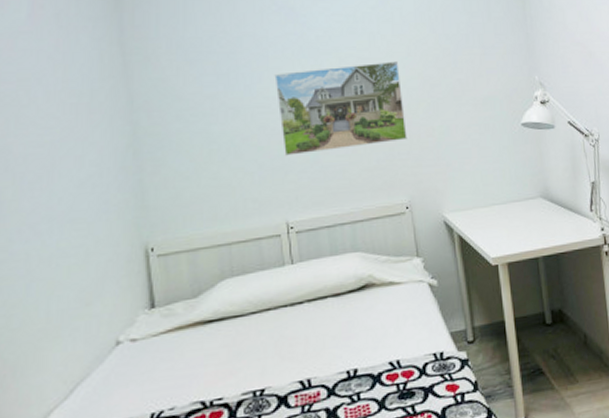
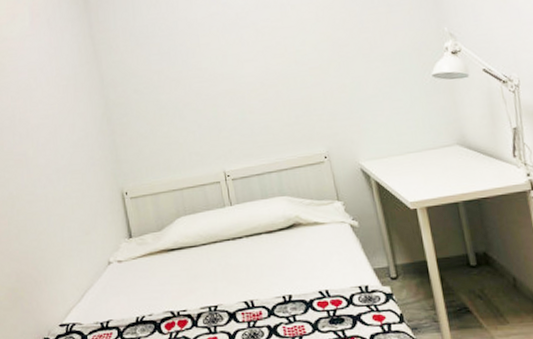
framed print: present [274,61,407,156] -> none [204,27,321,117]

